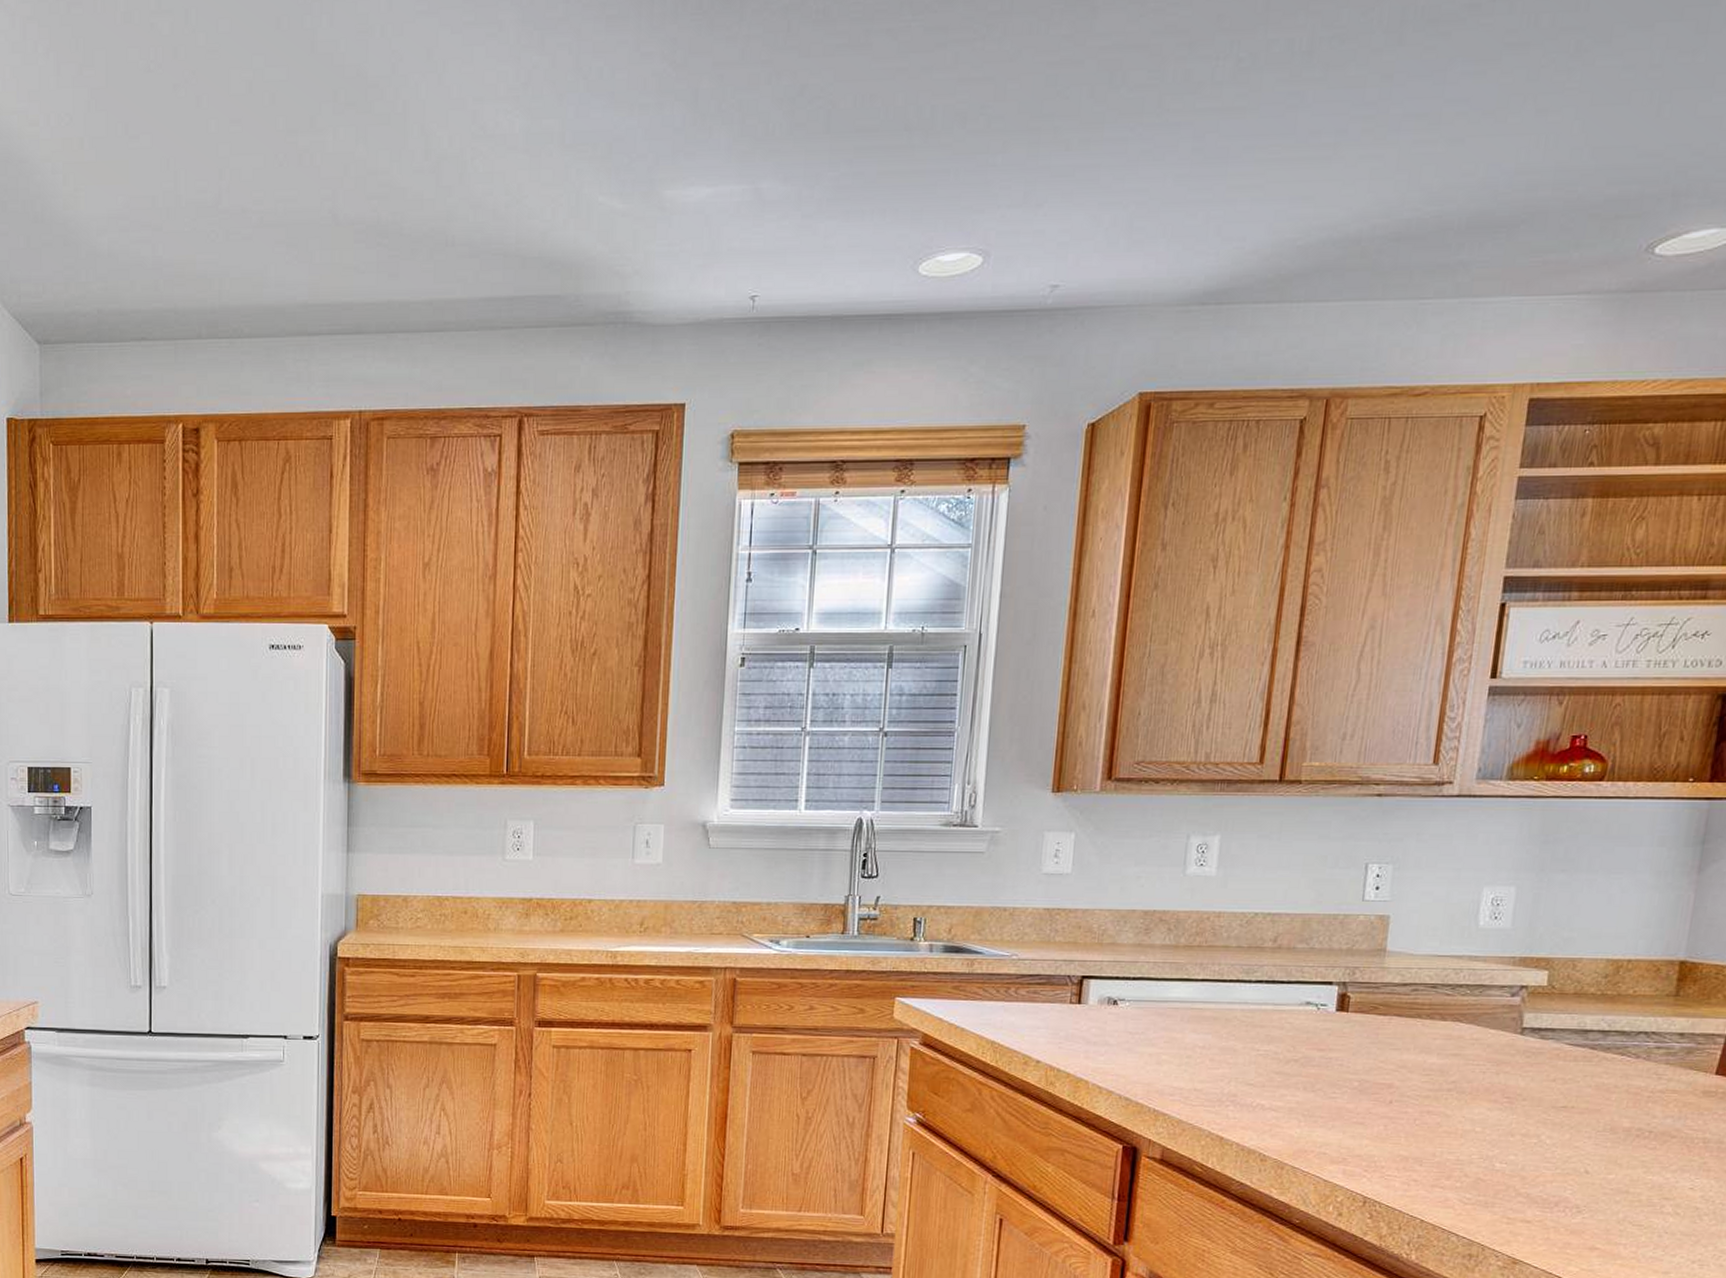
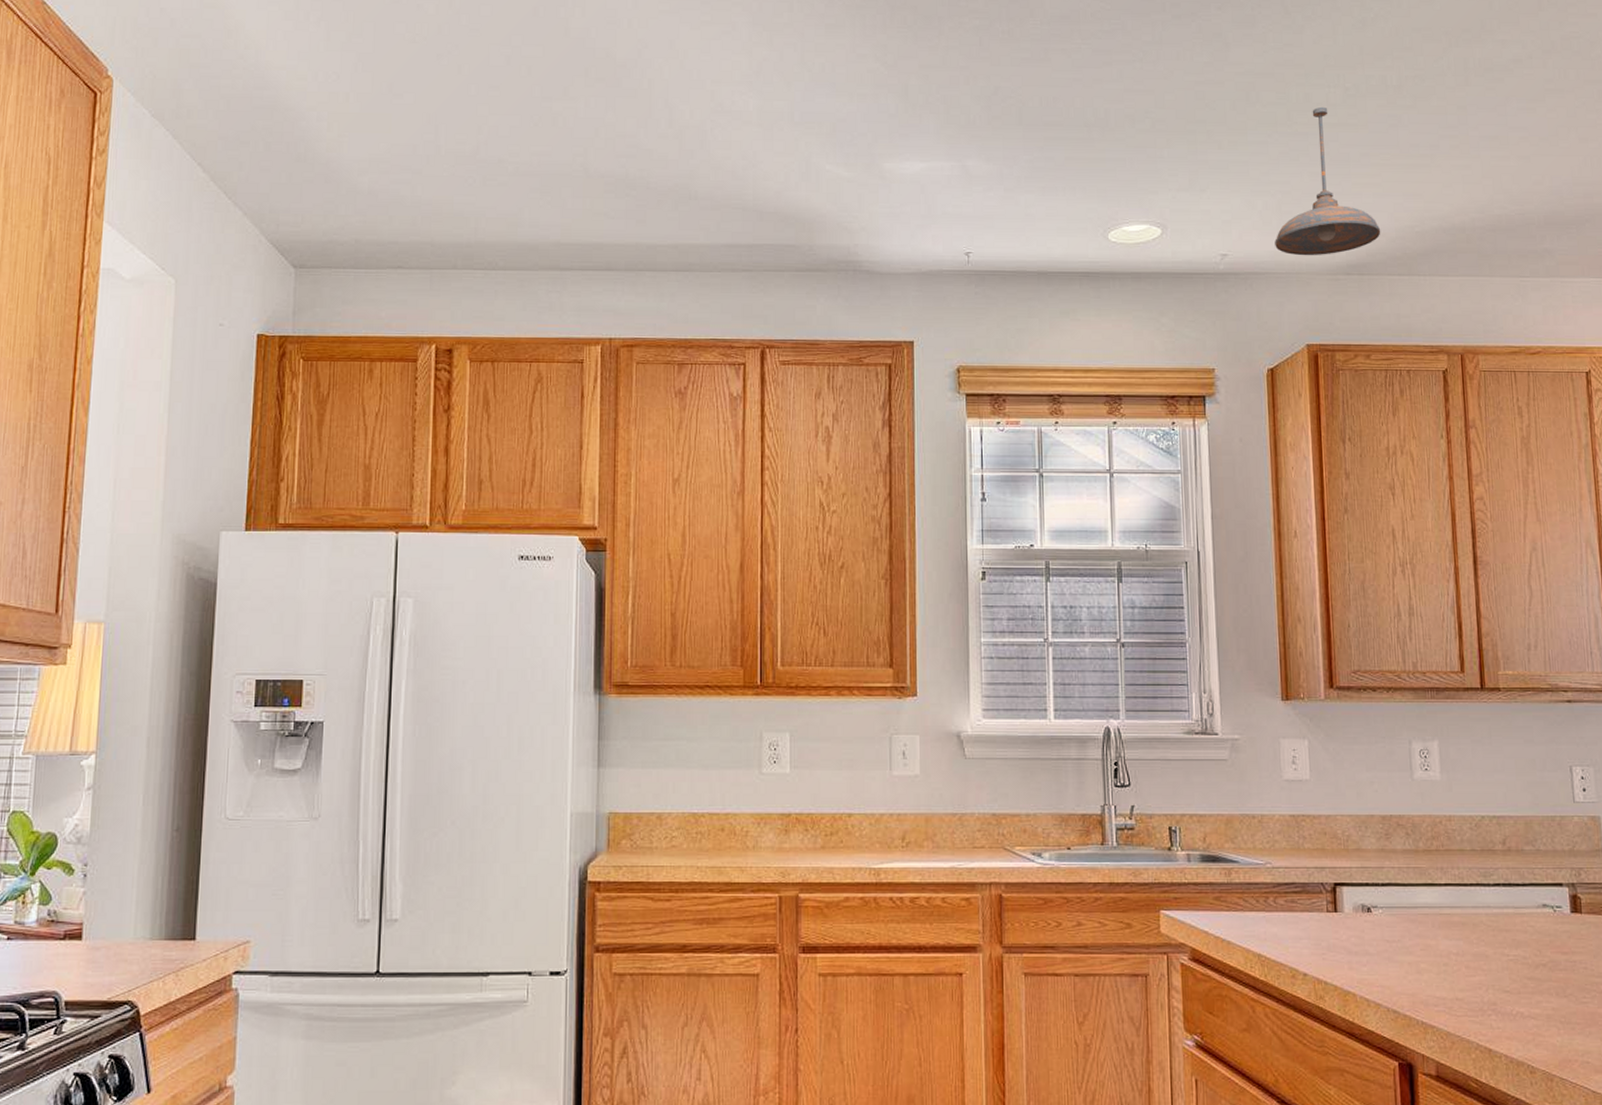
pendant light: none [1118,86,1254,284] -> present [1275,106,1381,256]

